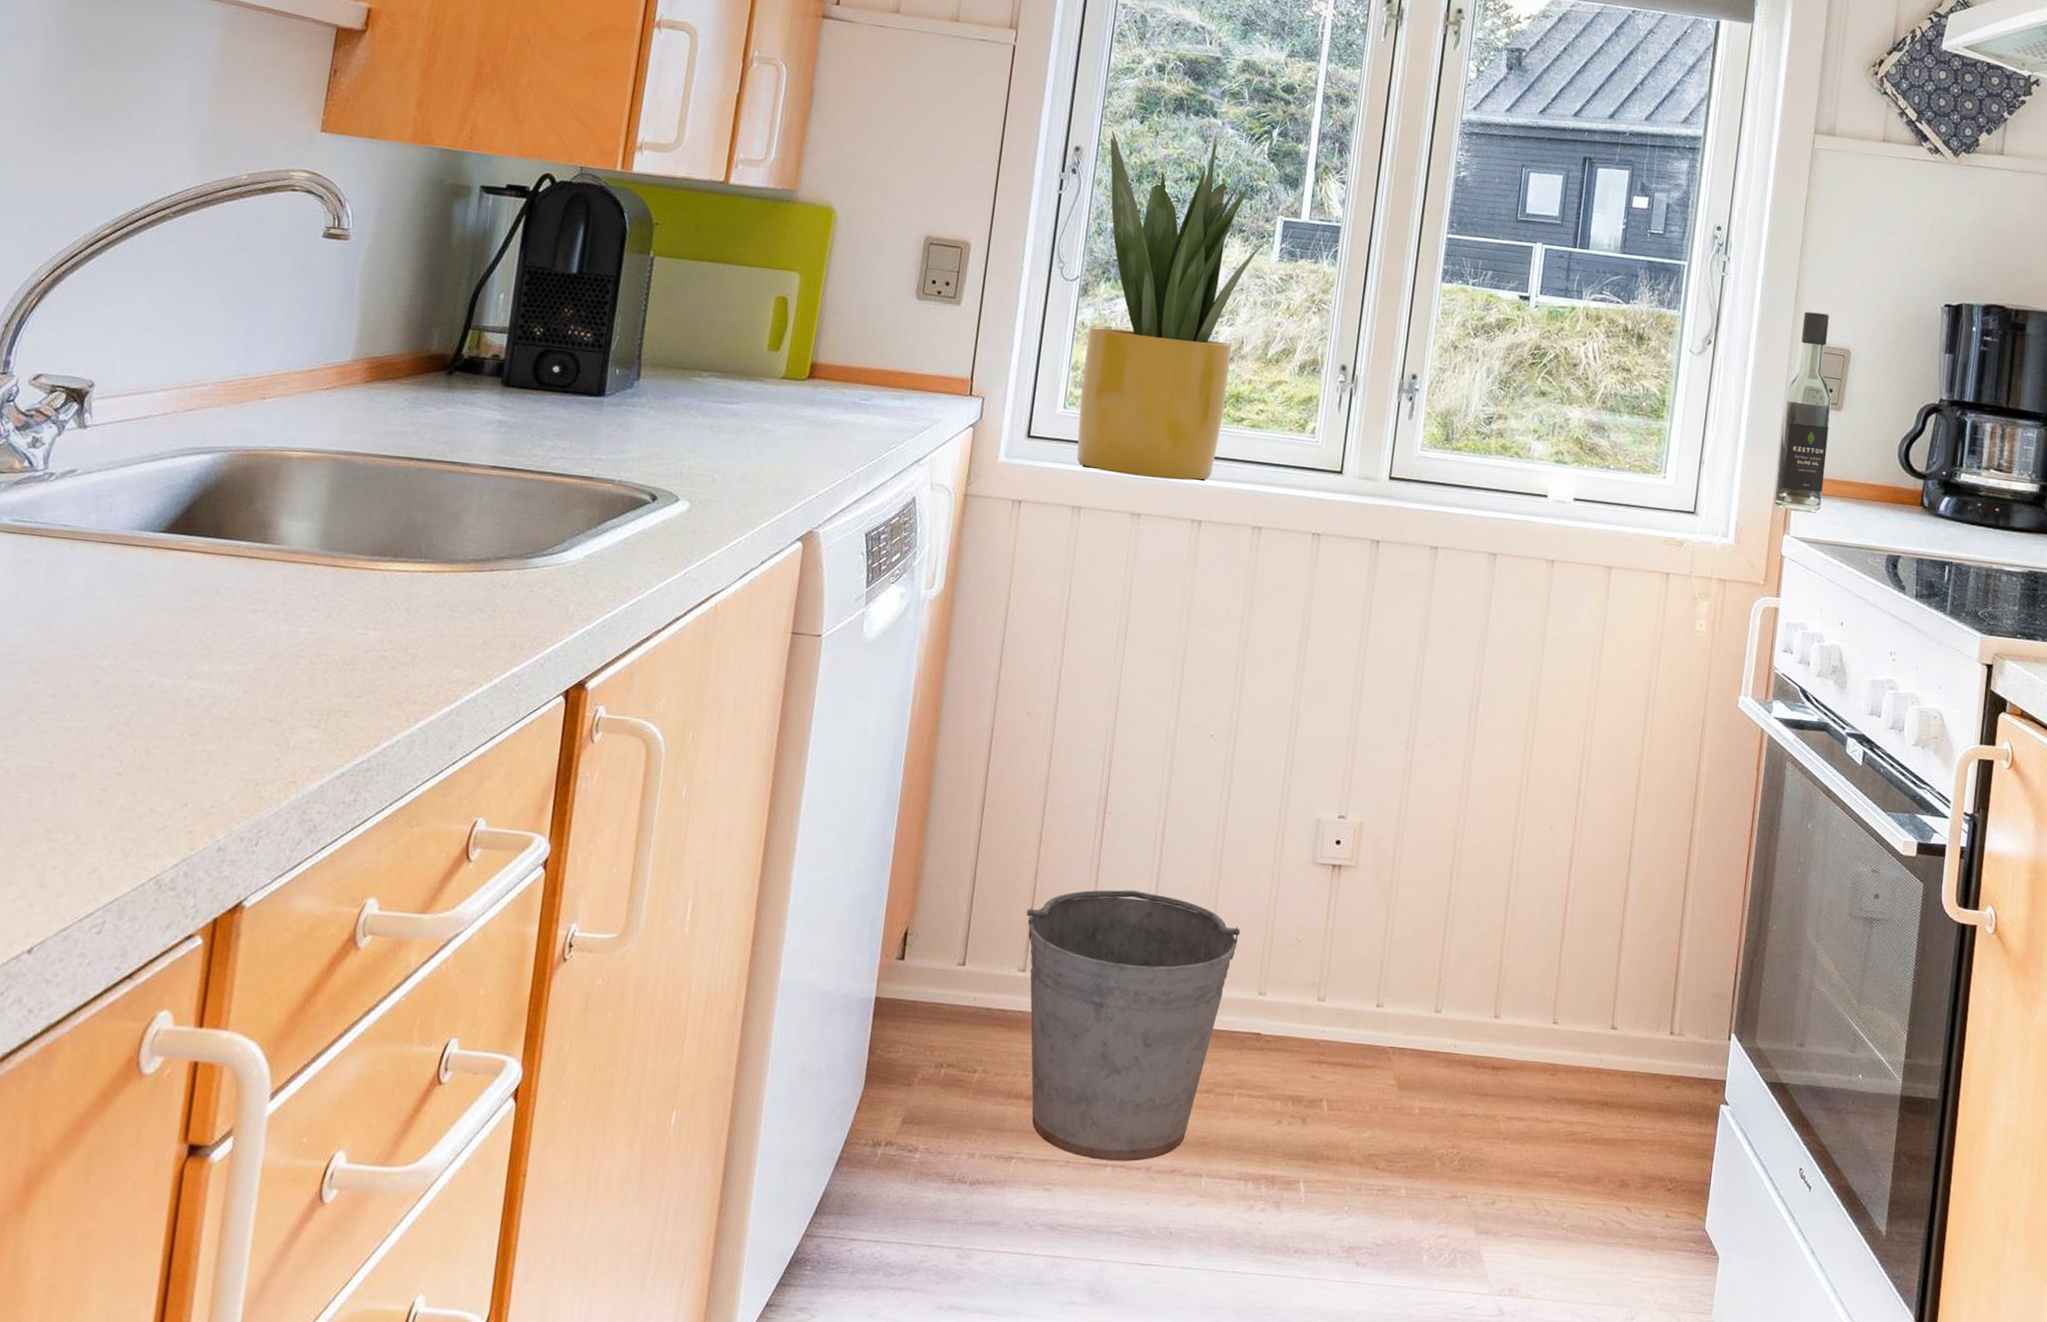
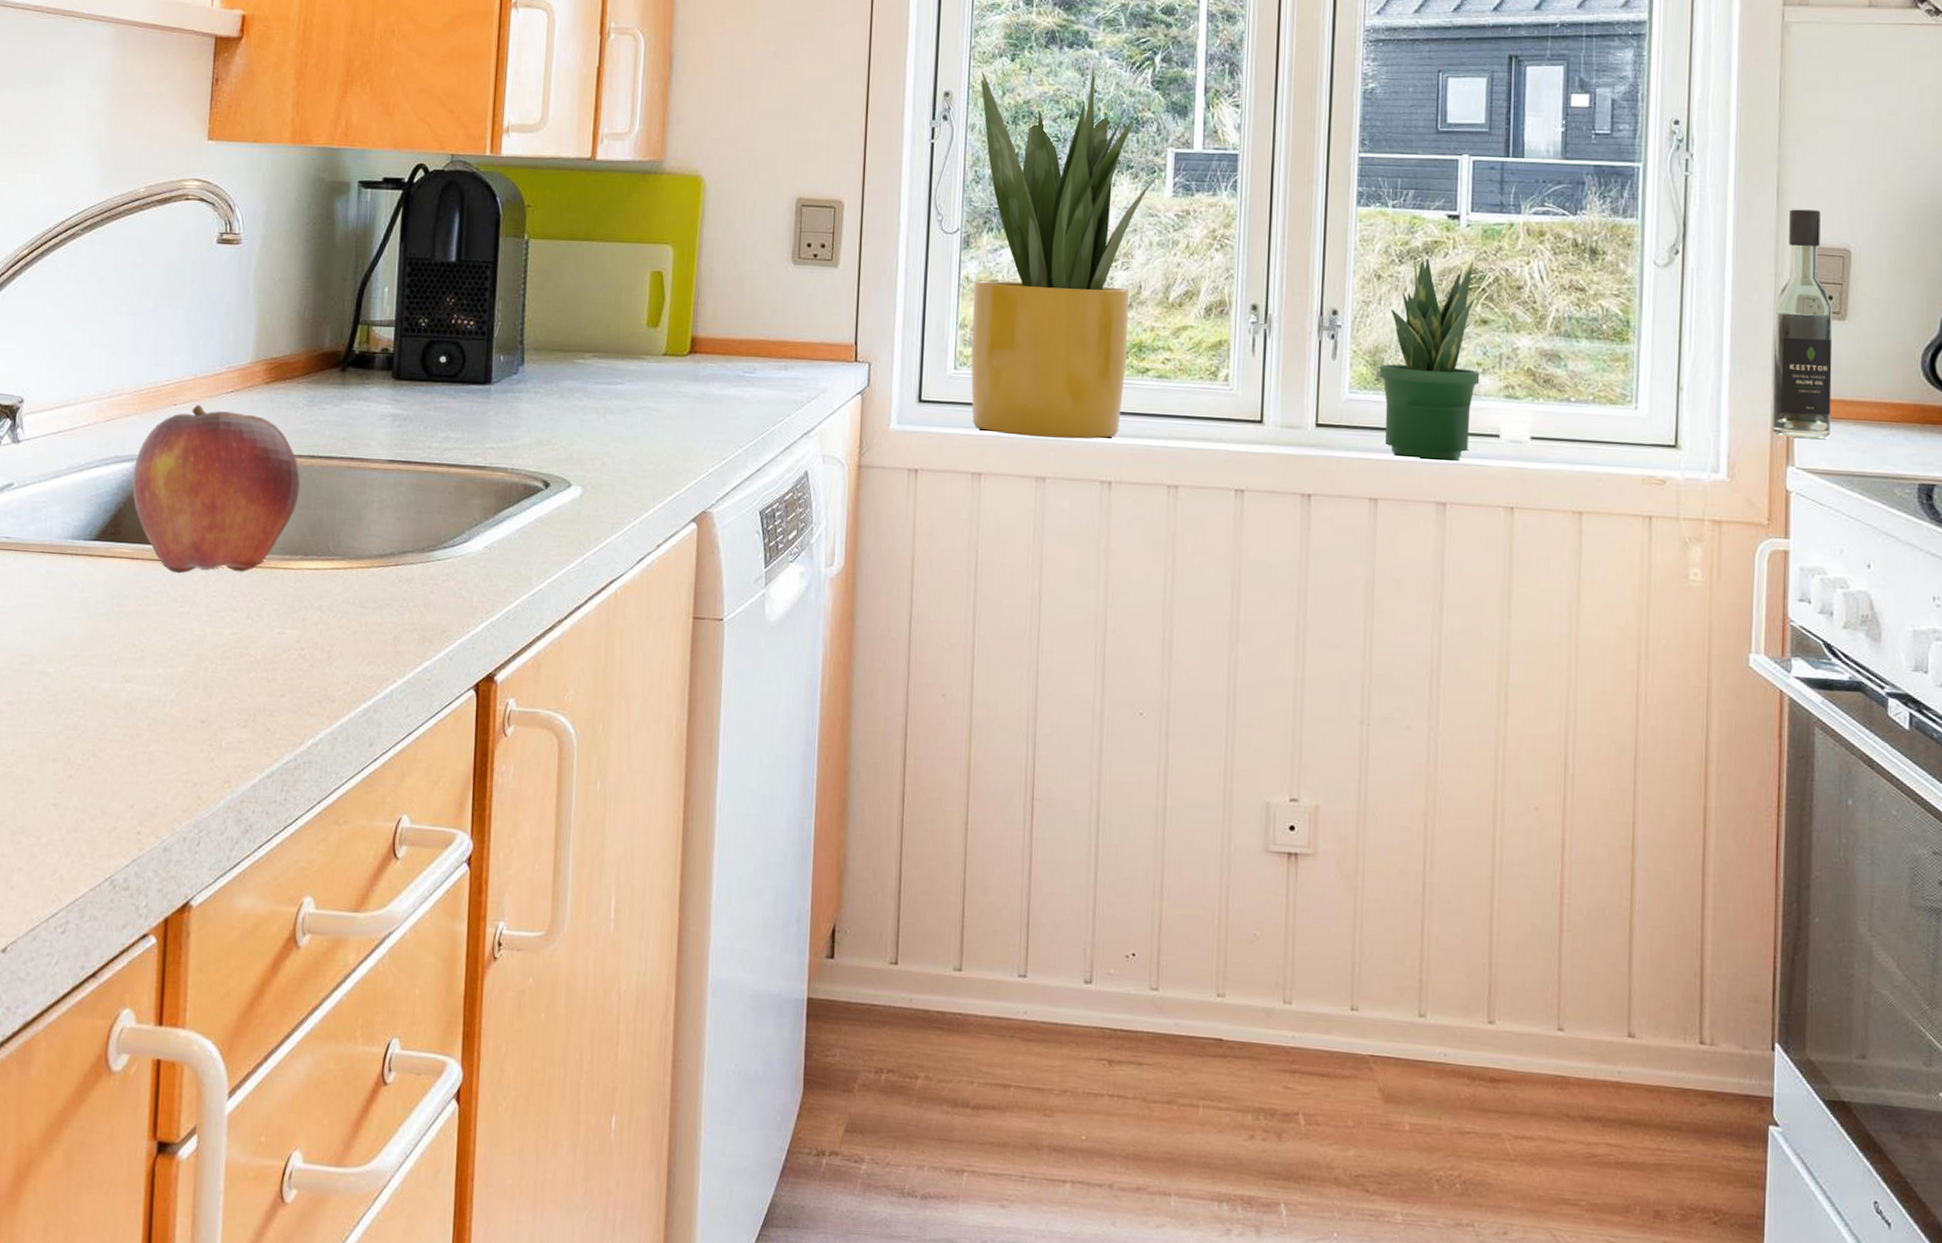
fruit: none [210,399,396,571] -> present [132,404,301,574]
bucket: present [1026,890,1241,1162] -> none [958,882,1191,1178]
planter: none [1448,330,1539,516] -> present [1378,255,1480,460]

